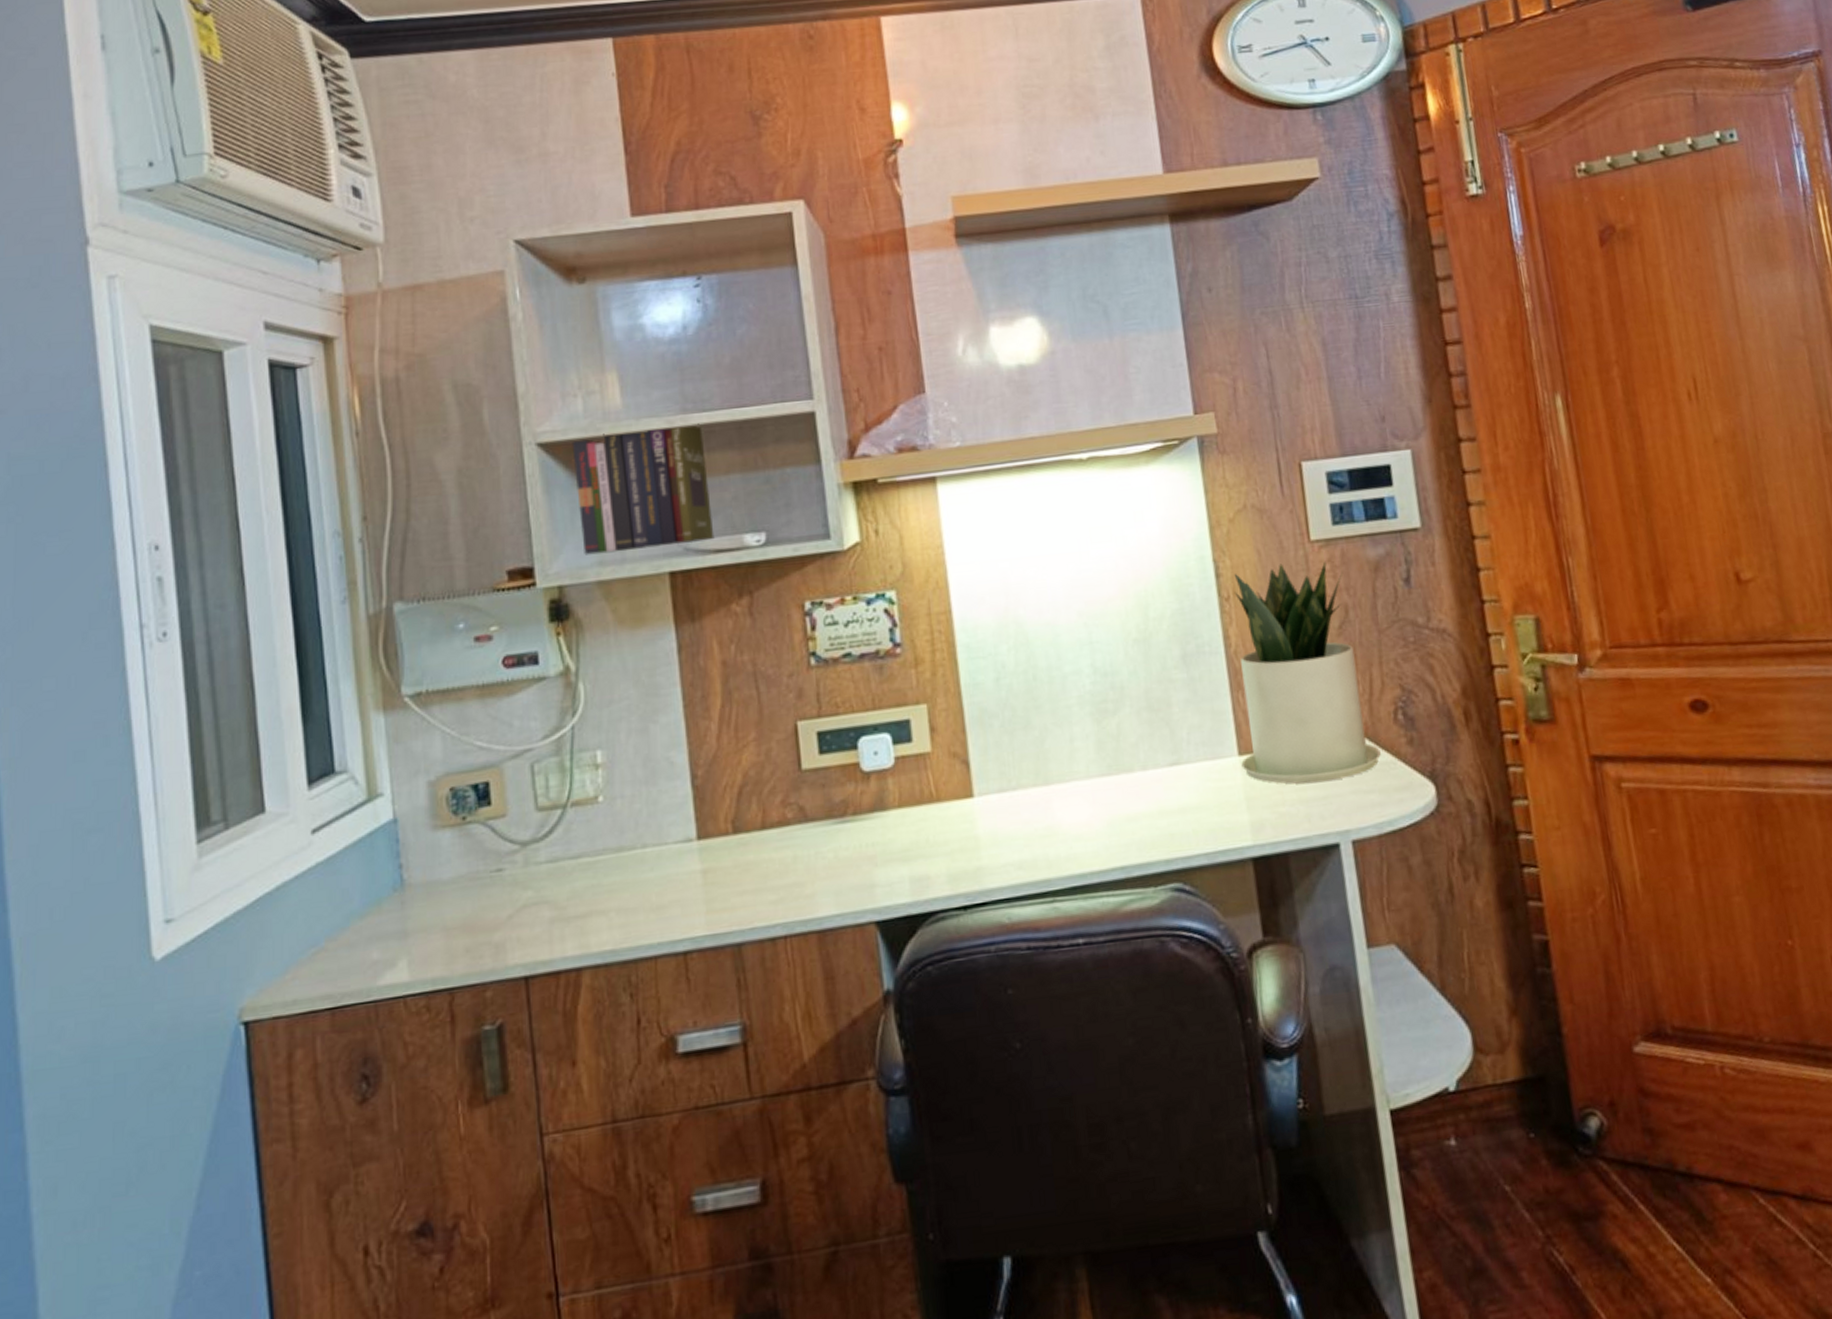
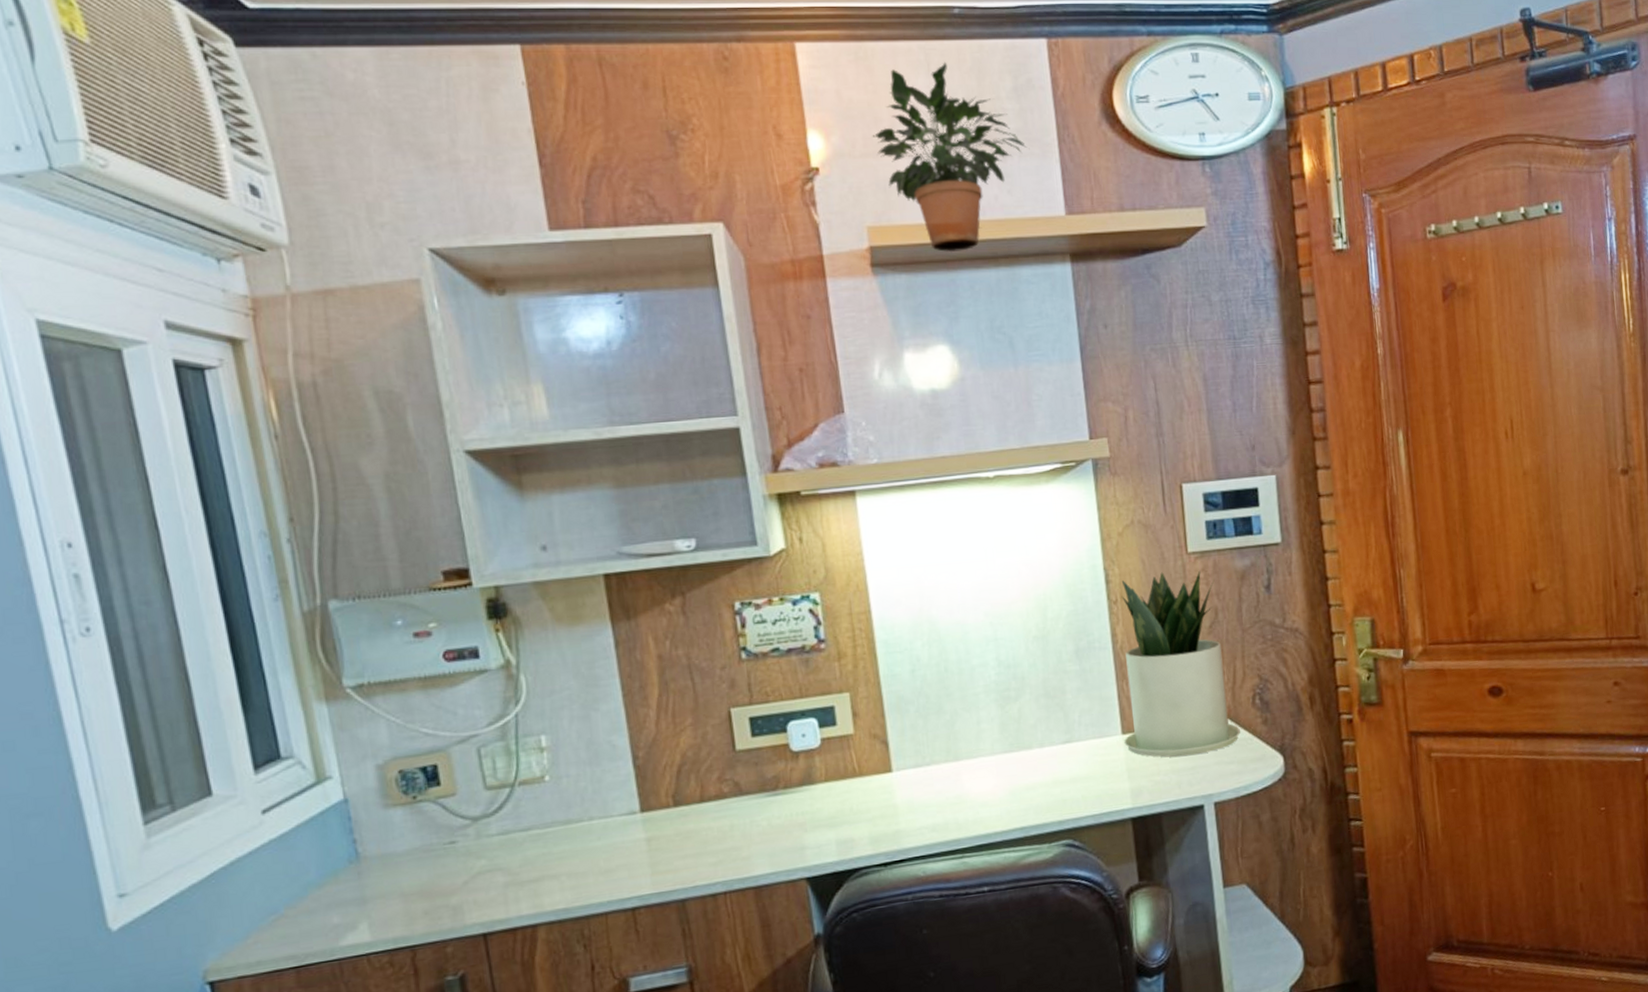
books: present [572,423,715,555] -> none [500,435,646,558]
potted plant: none [957,25,1124,219] -> present [872,61,1030,253]

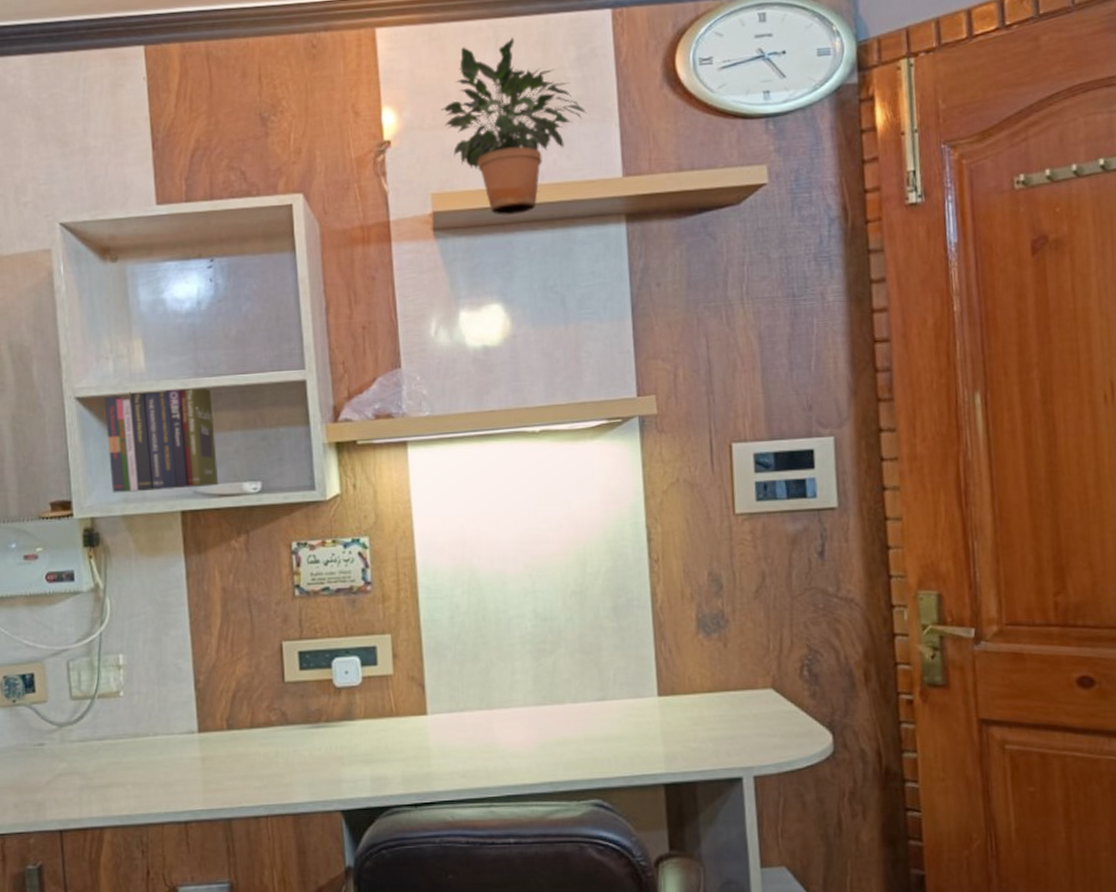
books: none [500,435,646,558] -> present [104,386,219,493]
planter: present [1121,570,1240,758] -> none [660,532,785,725]

